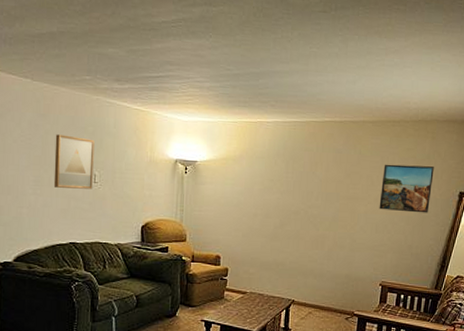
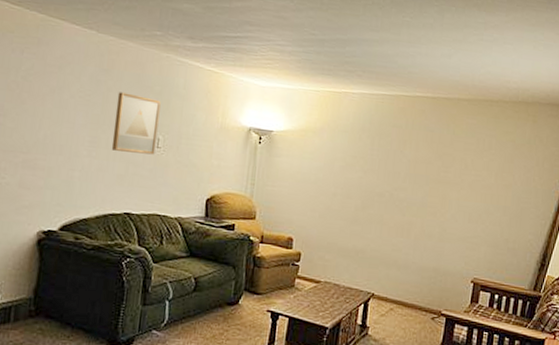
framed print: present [379,164,434,213] -> none [473,146,535,204]

